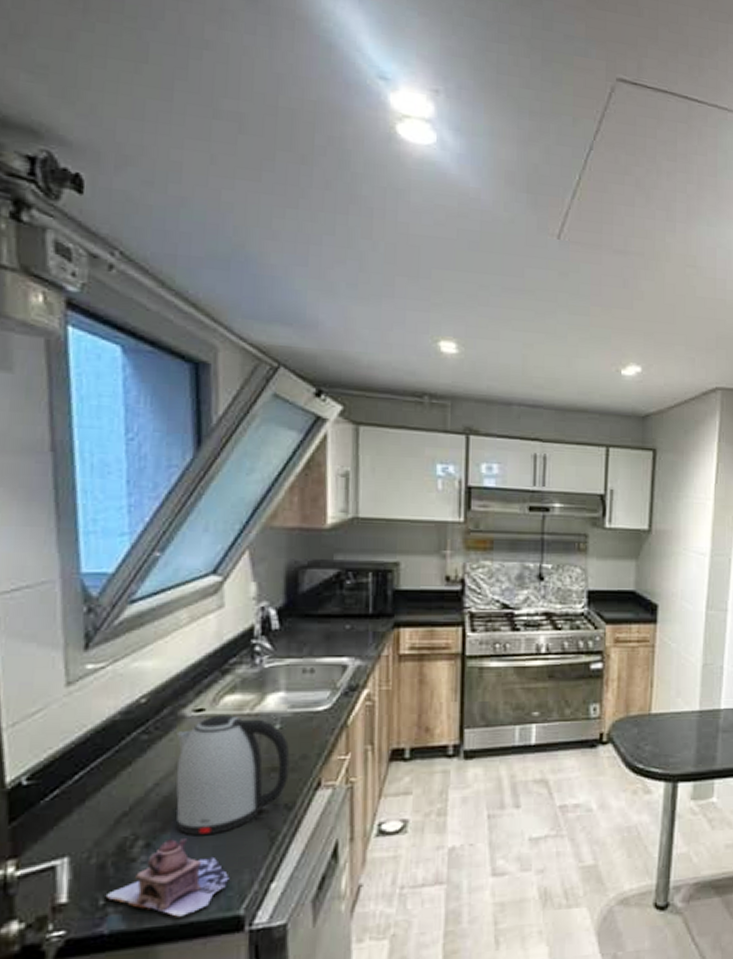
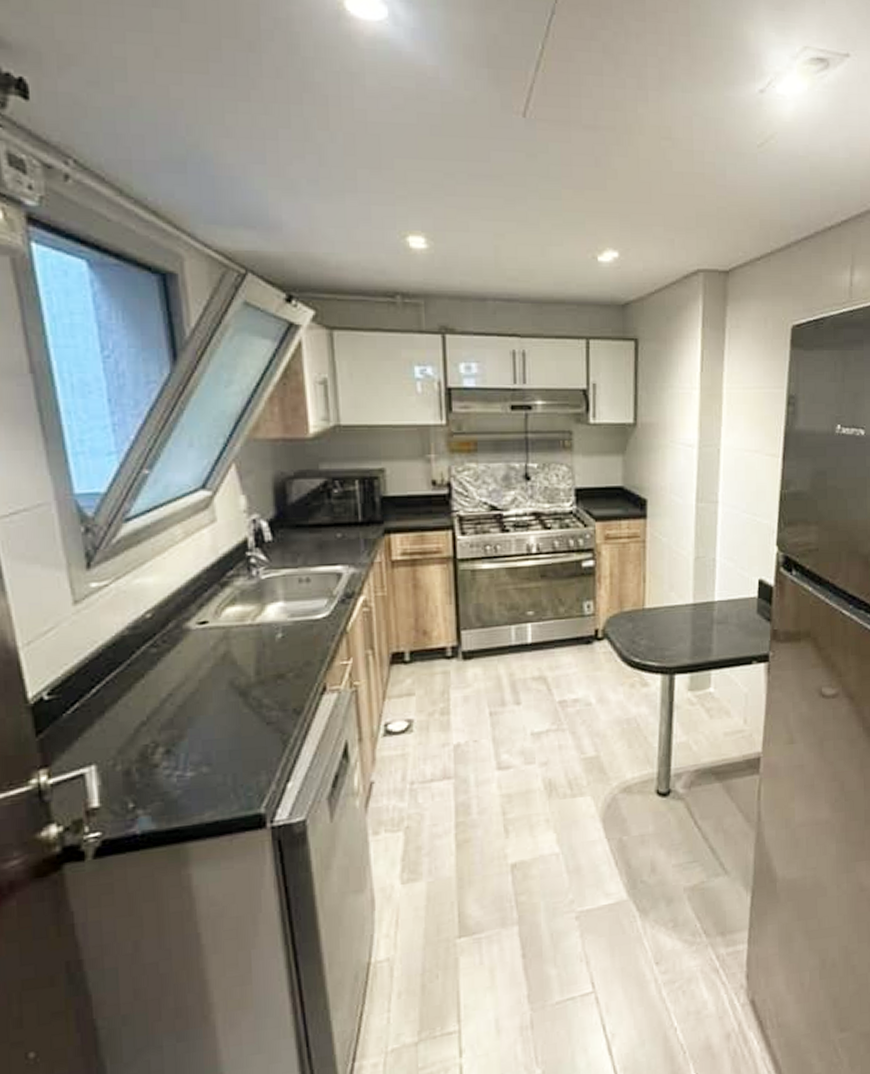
teapot: present [105,838,230,917] -> none [133,744,248,817]
kettle: present [176,713,290,836] -> none [183,625,295,742]

